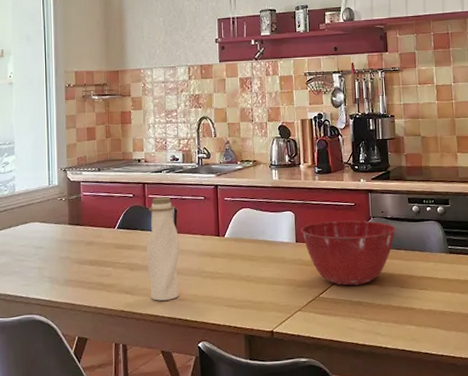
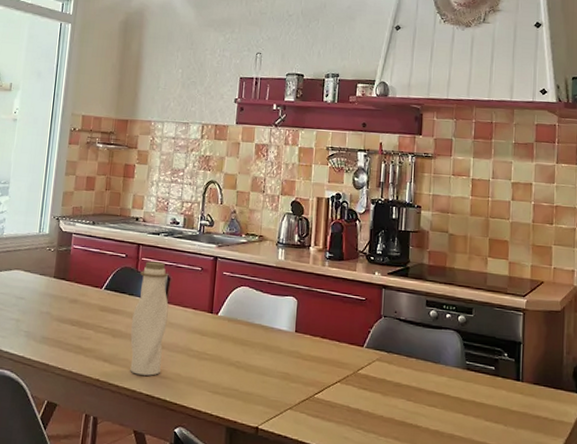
mixing bowl: present [301,220,396,286] -> none [302,313,409,391]

